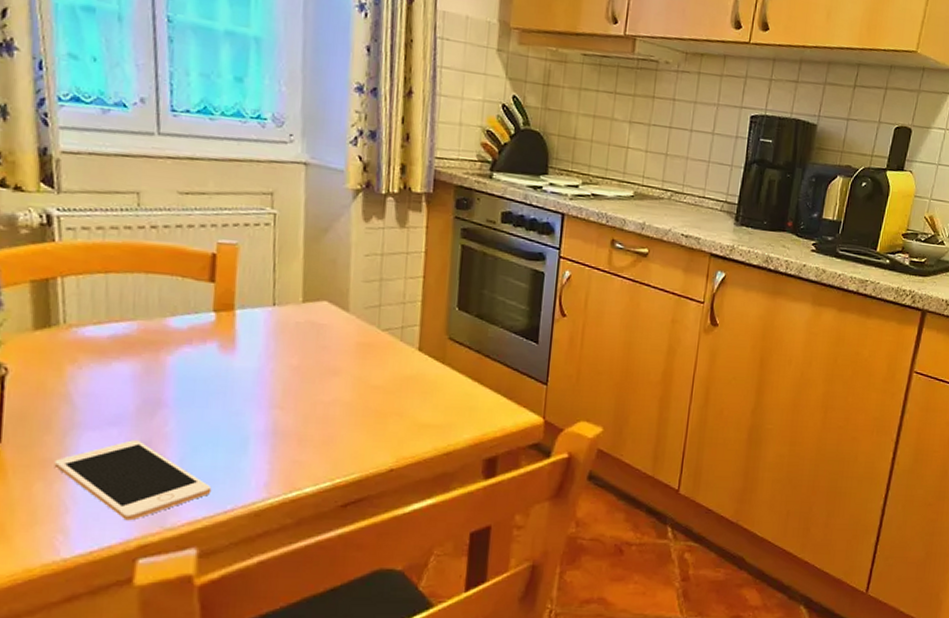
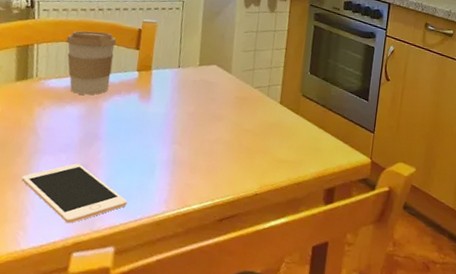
coffee cup: none [105,257,181,347] -> present [66,31,117,95]

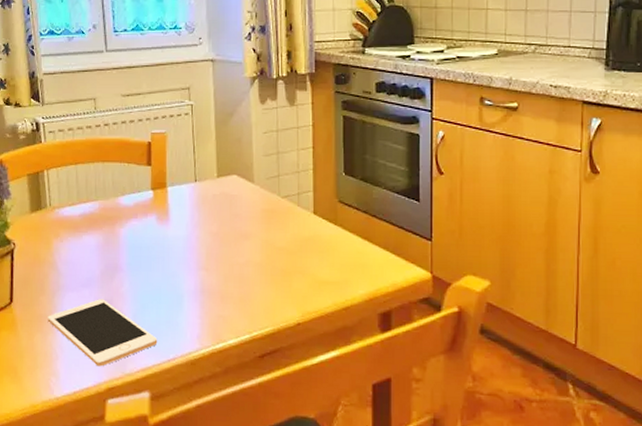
coffee cup: present [66,31,117,95] -> none [75,150,127,222]

